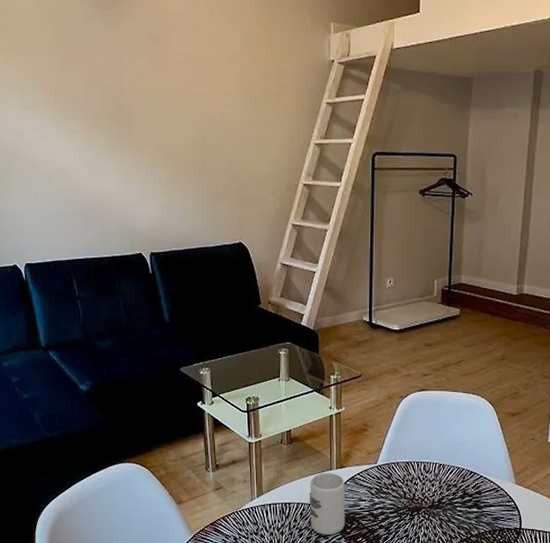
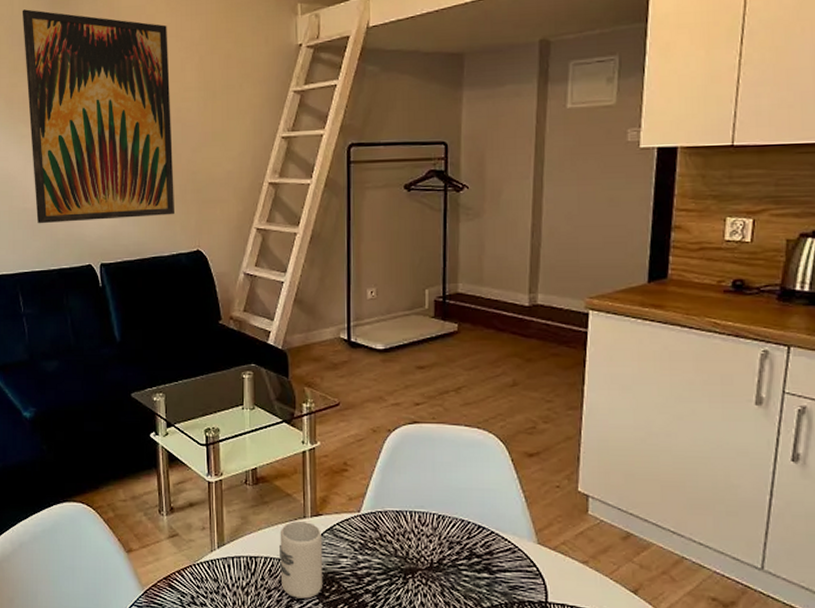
wall art: none [69,8,218,215] -> present [22,9,174,224]

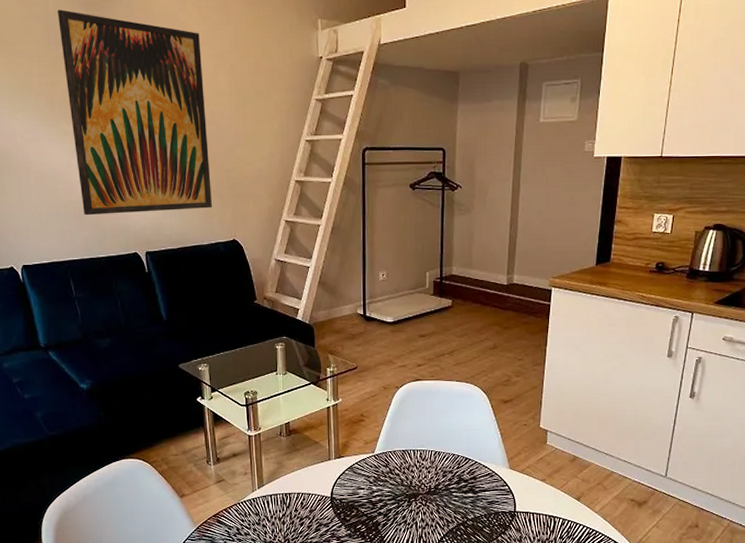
cup: present [280,521,323,599] -> none [309,463,345,523]

